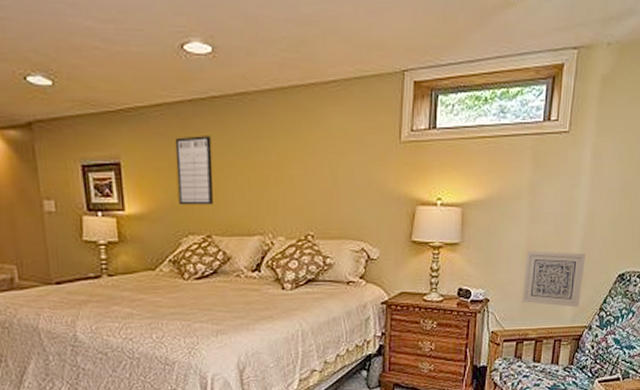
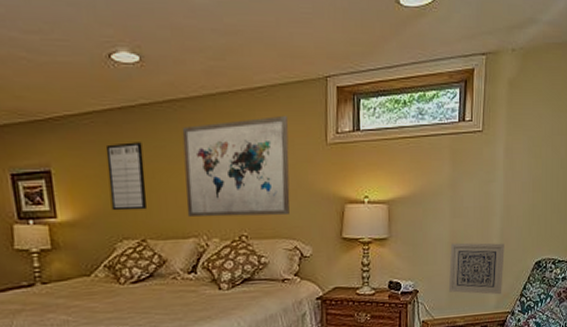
wall art: none [251,110,360,216] -> present [182,115,290,217]

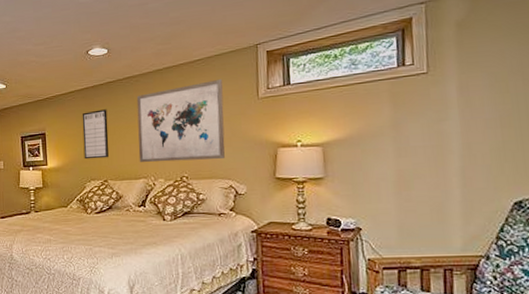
wall art: present [448,242,505,295] -> none [397,181,470,237]

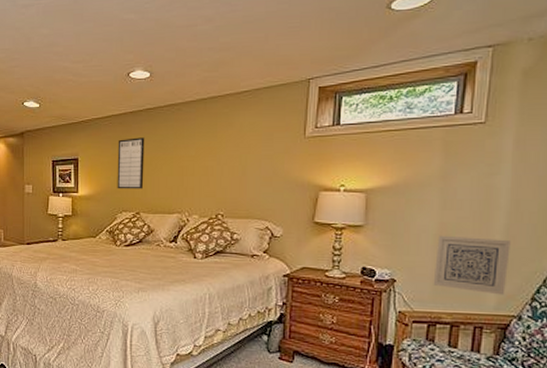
wall art: present [136,78,225,163] -> none [174,113,268,199]
wall art: none [397,181,470,237] -> present [433,235,511,296]

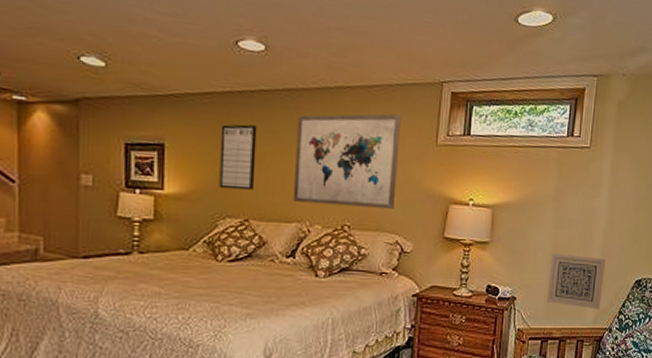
wall art: none [174,113,268,199] -> present [293,113,401,210]

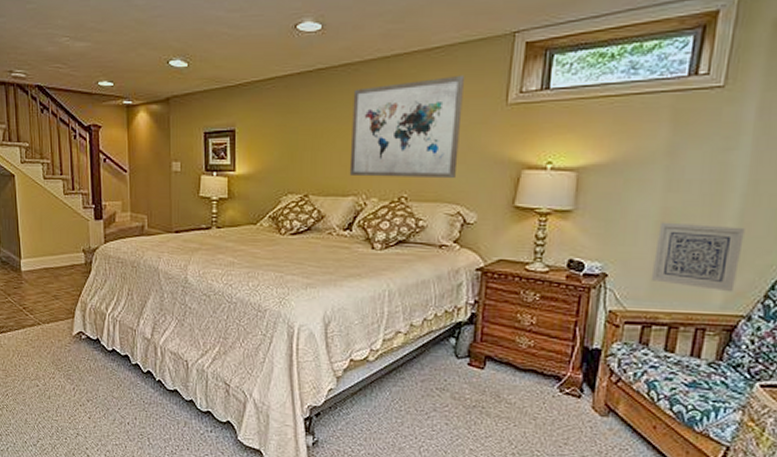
writing board: present [219,124,257,191] -> none [281,104,315,167]

